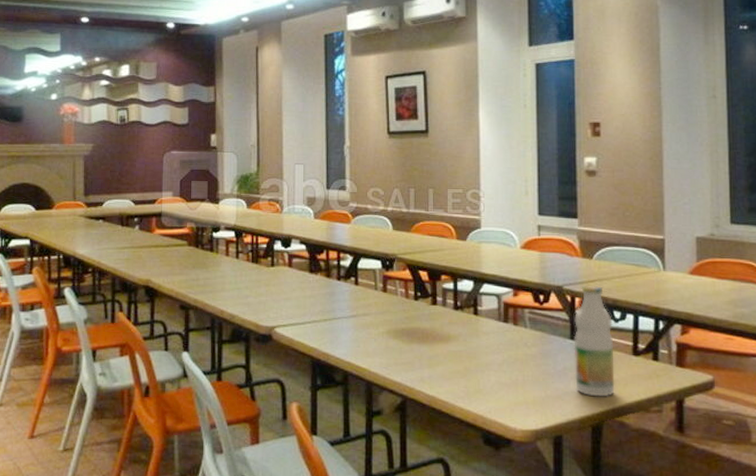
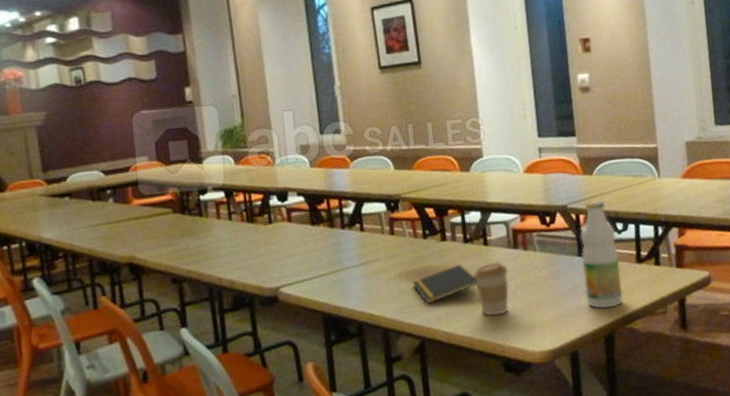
notepad: none [400,330,464,365] -> present [412,265,478,304]
coffee cup: none [460,332,496,387] -> present [472,261,509,317]

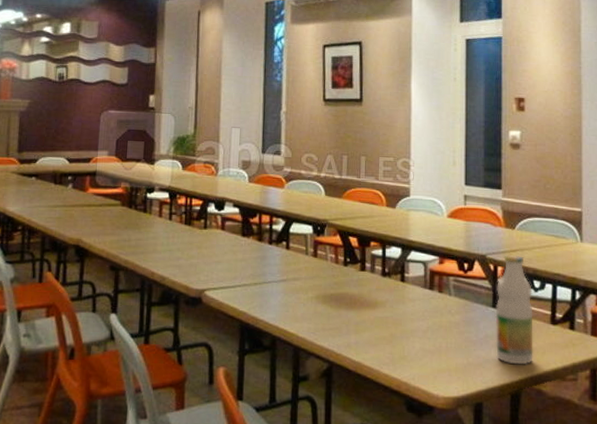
notepad: present [412,265,478,304] -> none [328,296,391,330]
coffee cup: present [472,261,509,317] -> none [386,299,421,353]

